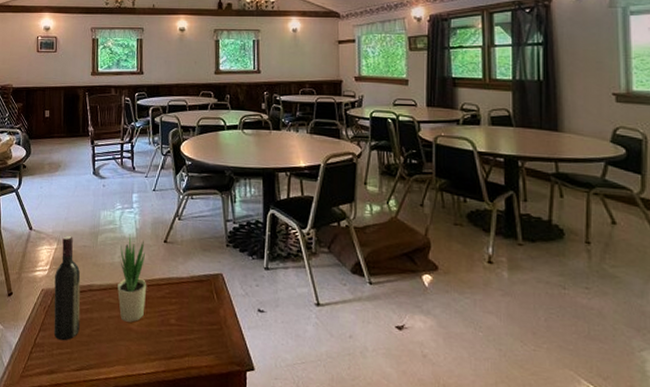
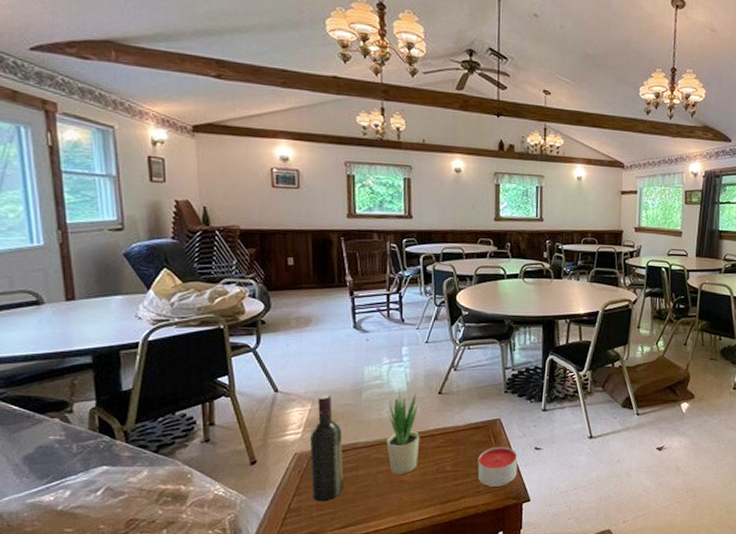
candle: none [200,303,240,349] -> present [477,446,518,487]

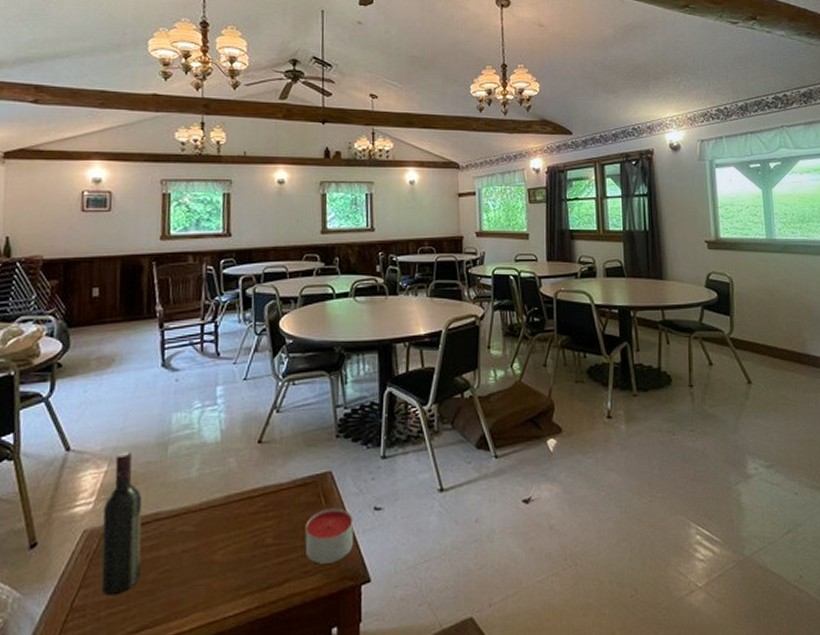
potted plant: present [387,387,420,474] -> none [195,437,236,553]

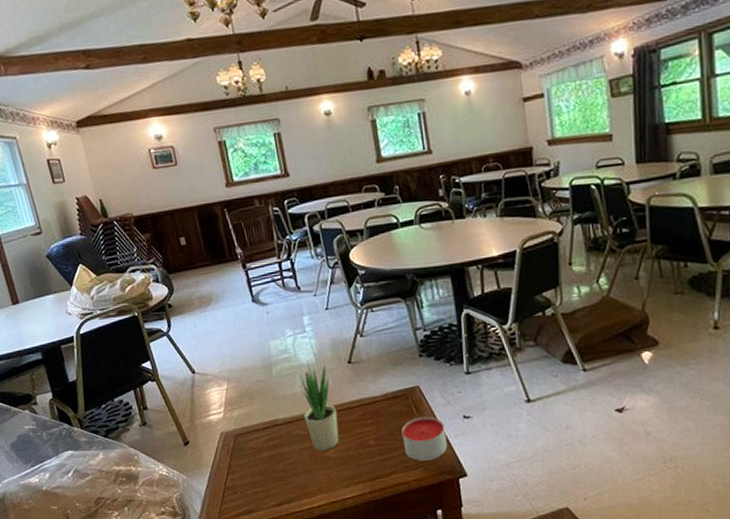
wine bottle: present [101,452,142,596] -> none [231,373,272,480]
potted plant: none [195,437,236,553] -> present [299,359,339,451]

